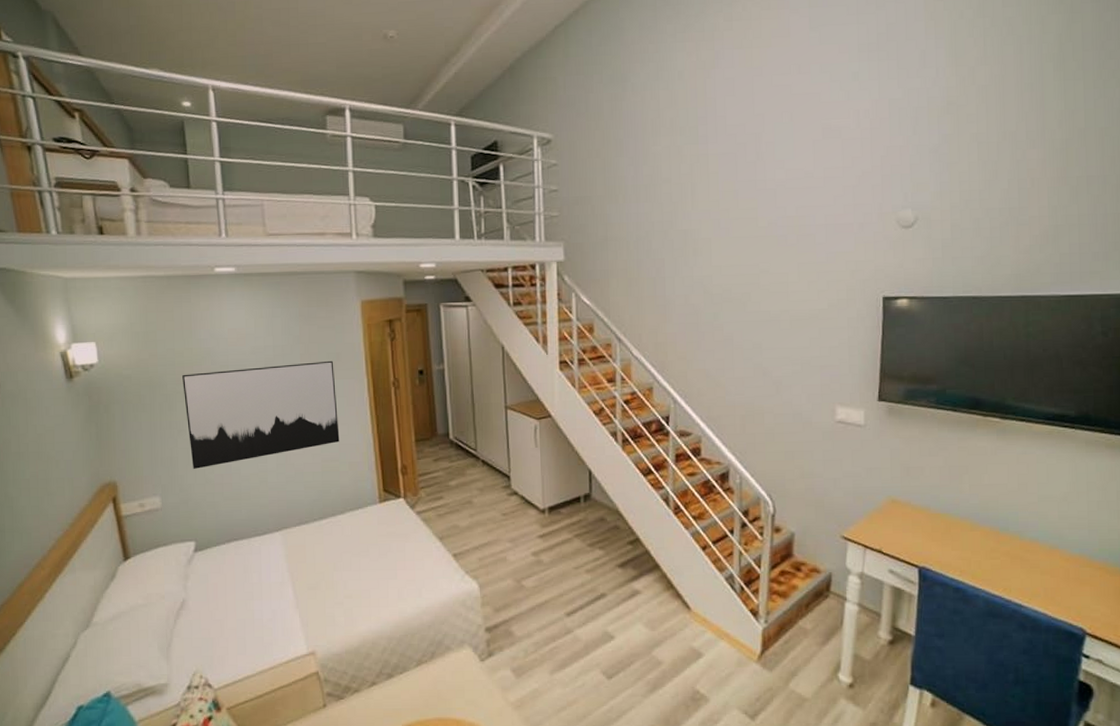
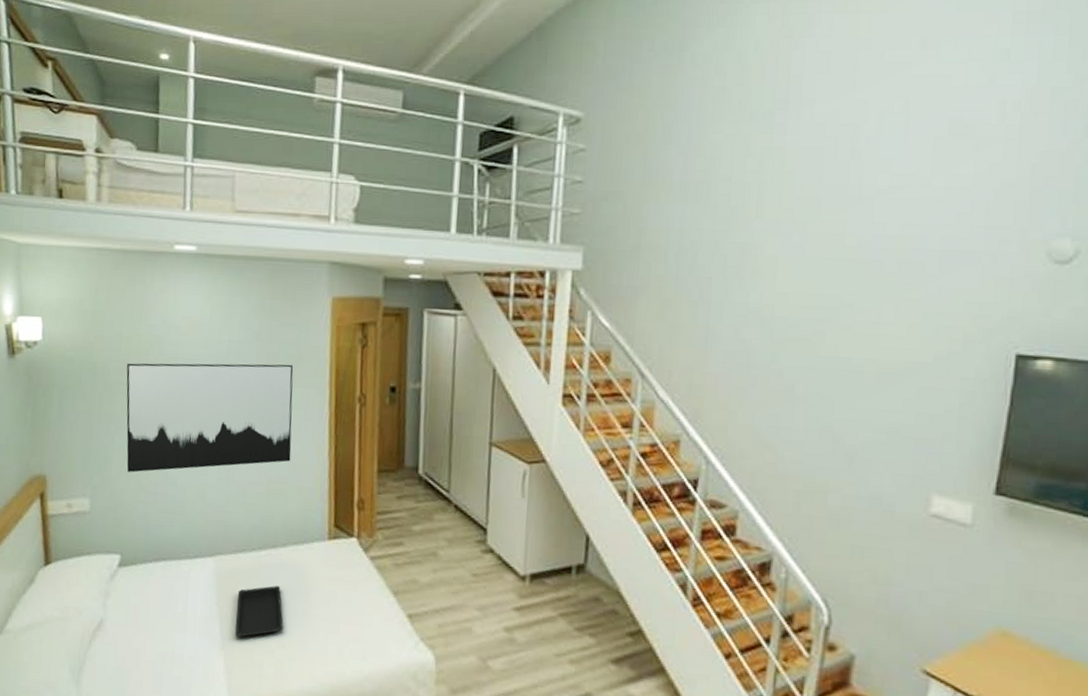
serving tray: none [305,548,349,595] -> present [235,585,284,637]

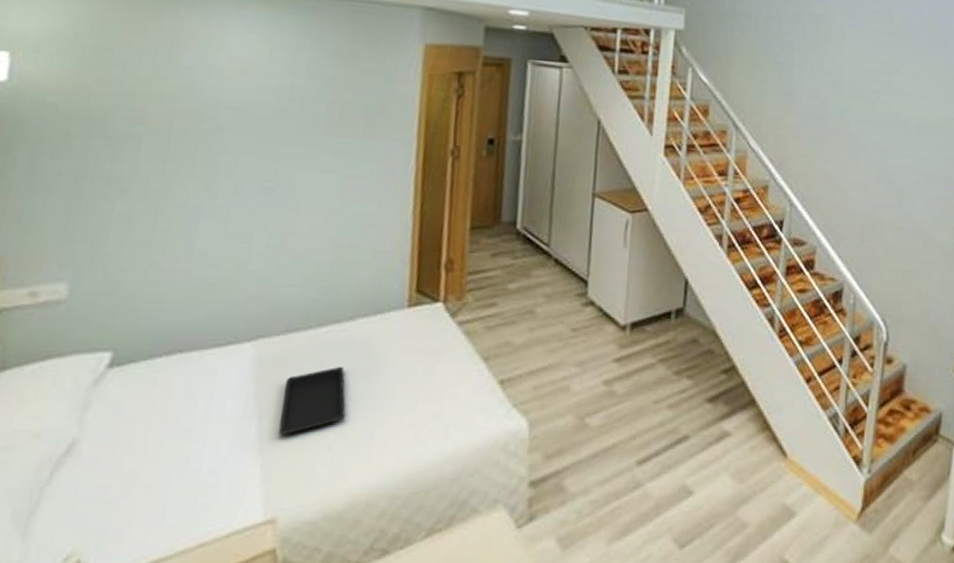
wall art: present [126,363,294,473] -> none [132,111,374,246]

